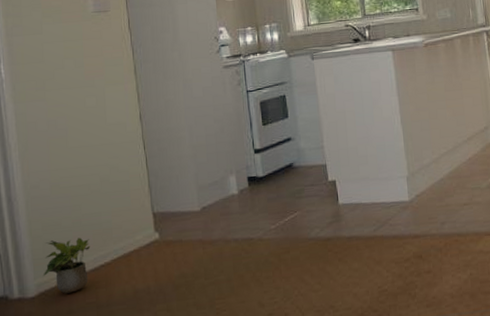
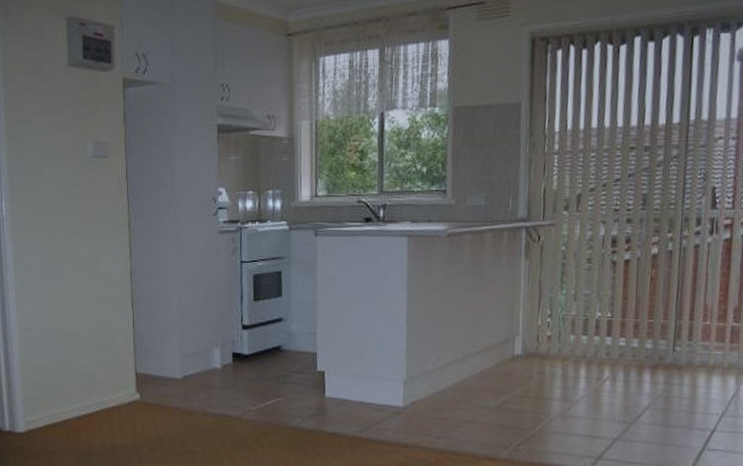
potted plant: present [43,237,91,295] -> none [31,383,76,437]

